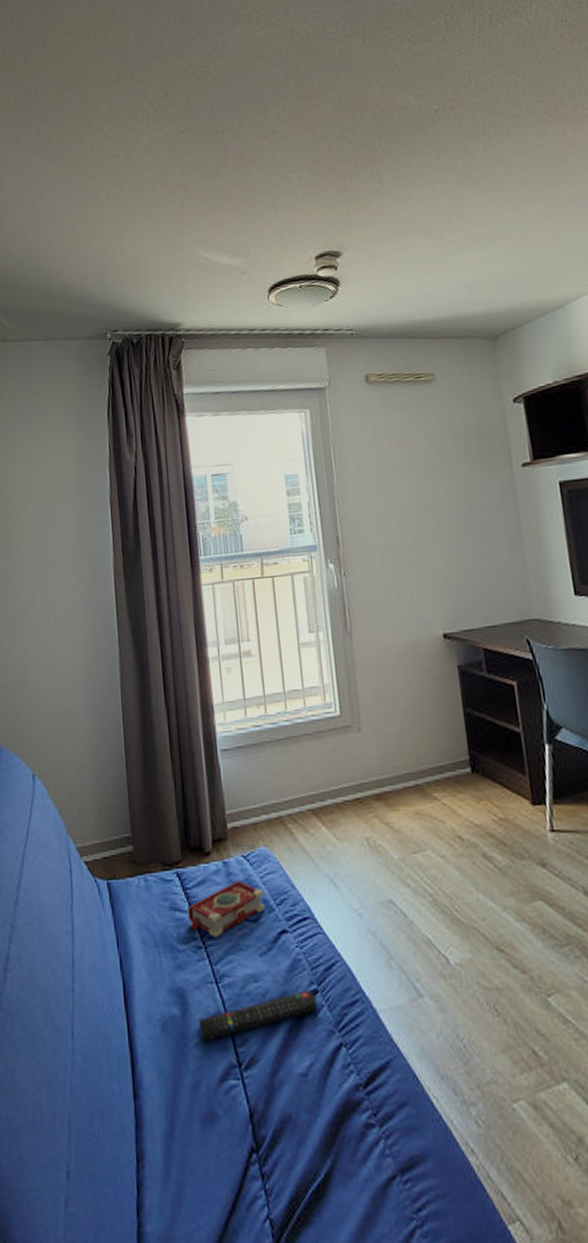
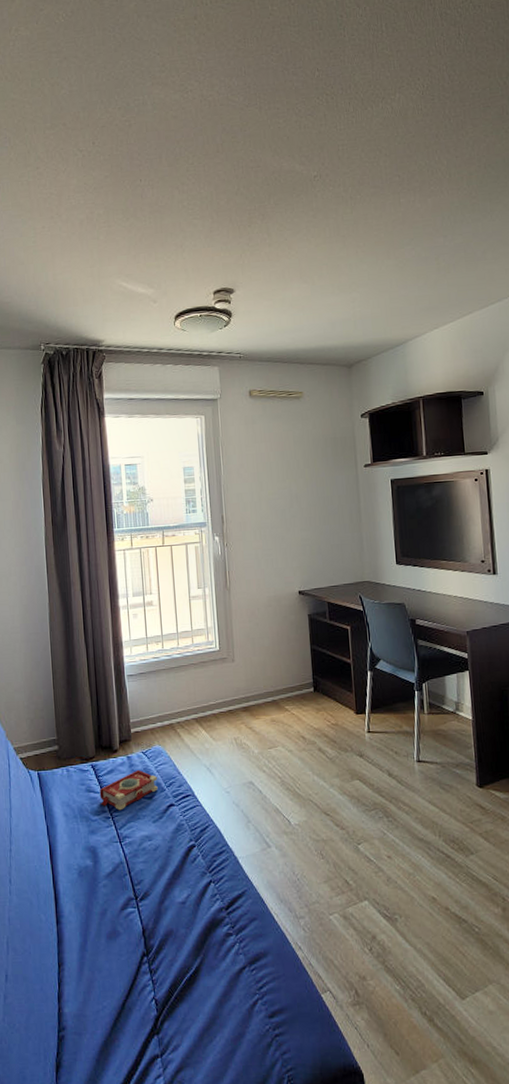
remote control: present [198,990,317,1041] -> none [106,845,194,883]

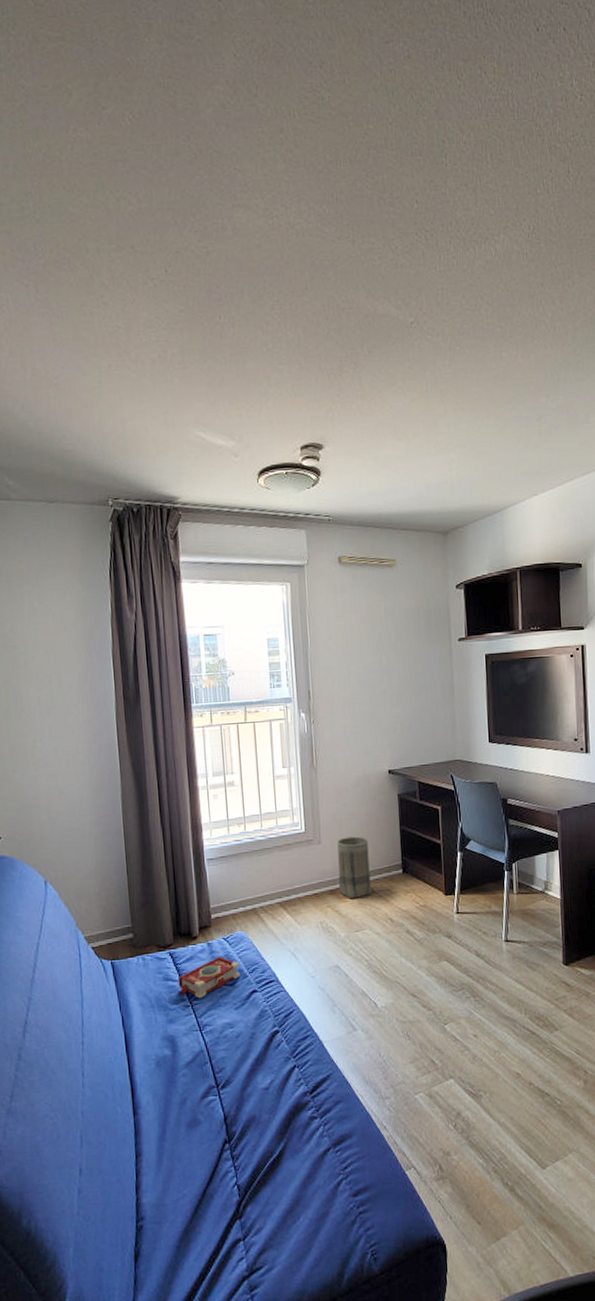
basket: none [250,655,284,717] -> present [337,836,372,899]

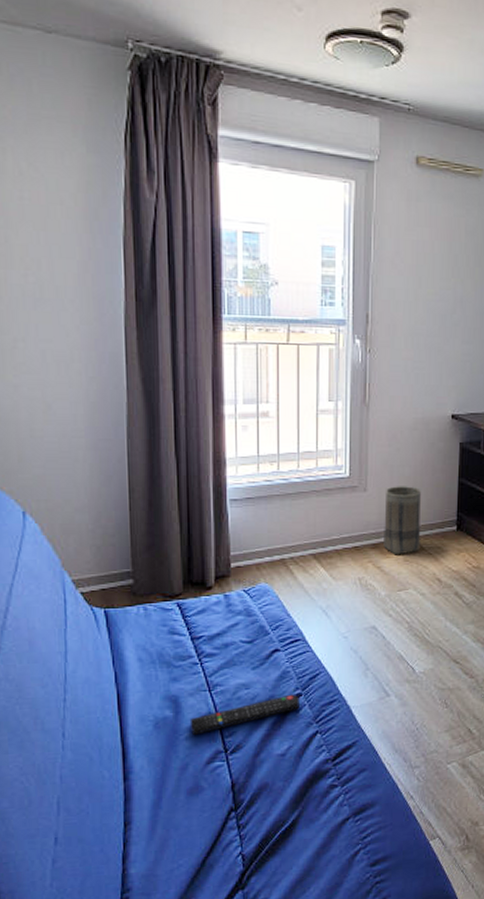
book: present [178,956,240,999] -> none [186,609,261,656]
remote control: none [185,1031,278,1072] -> present [189,694,299,735]

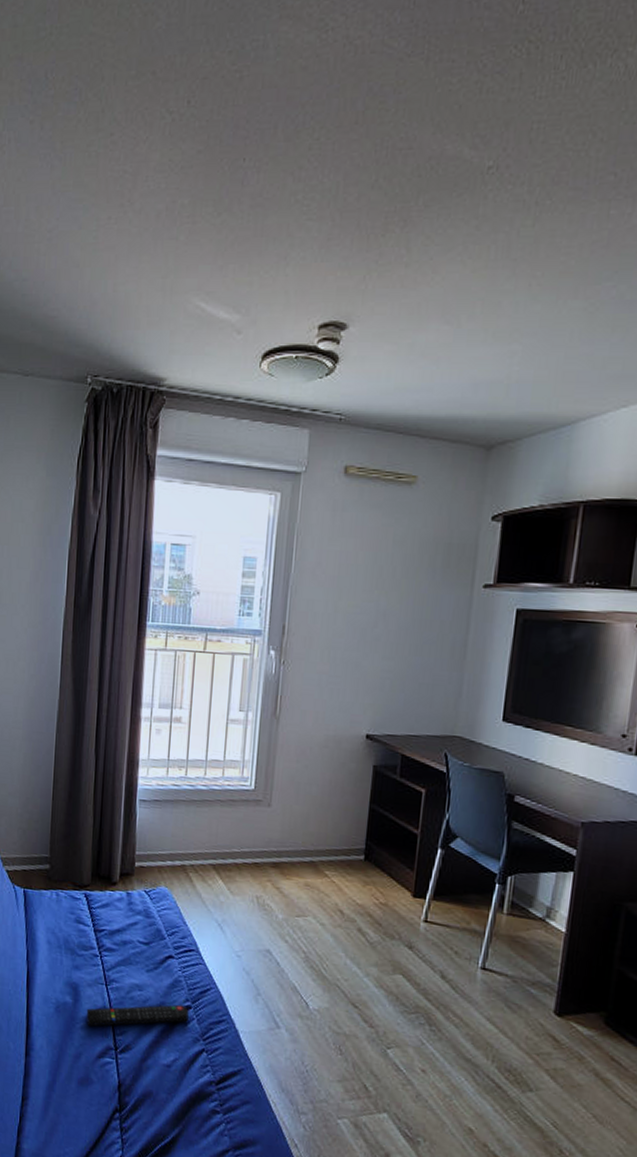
basket: present [384,486,421,555] -> none [284,804,328,879]

